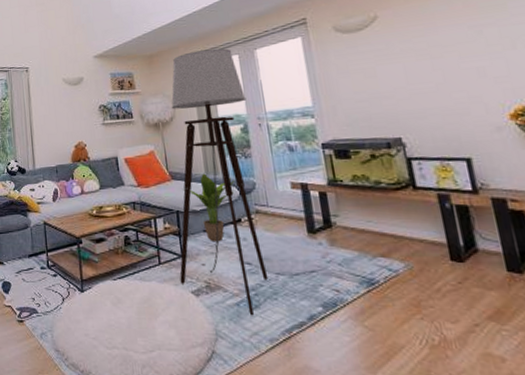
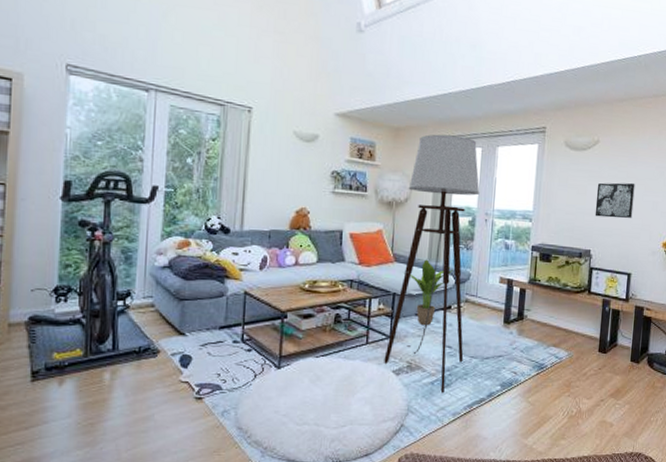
wall art: none [388,51,451,99] -> present [595,182,635,219]

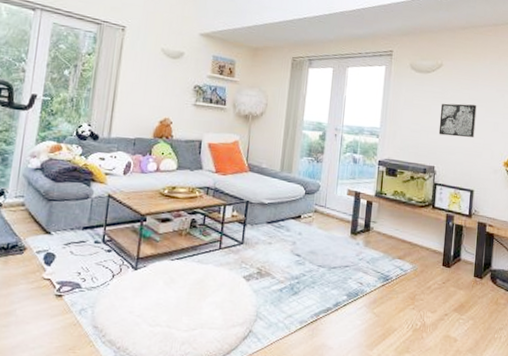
floor lamp: present [384,134,480,393] -> none [235,54,330,301]
potted plant: present [404,259,453,326] -> none [257,170,304,234]

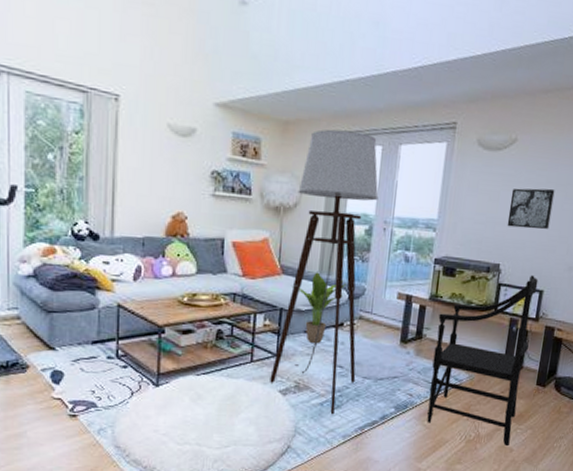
floor lamp: none [235,54,330,301] -> present [270,129,379,415]
potted plant: none [257,170,304,234] -> present [292,272,347,344]
armchair: none [376,176,469,336] -> present [426,275,539,447]

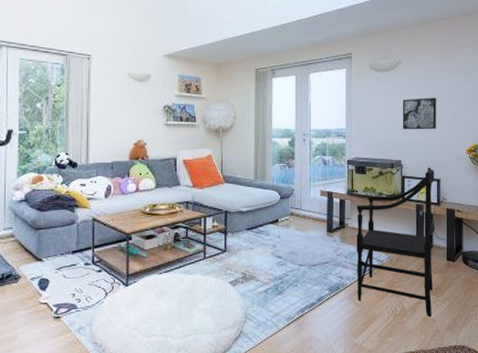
floor lamp: present [270,129,379,415] -> none [221,66,297,300]
potted plant: present [292,272,347,344] -> none [233,179,278,239]

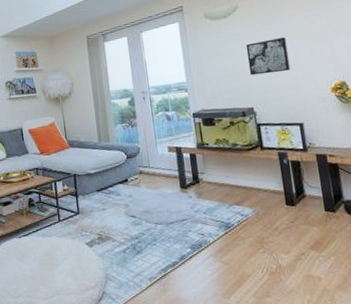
armchair: present [356,167,436,318] -> none [209,111,316,276]

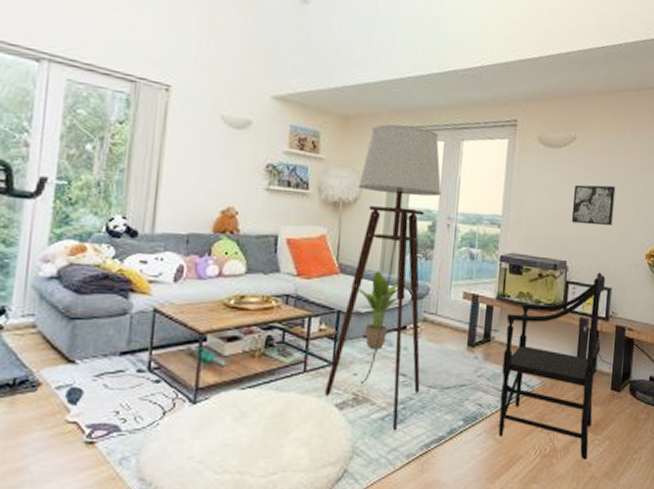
floor lamp: none [69,30,149,260] -> present [325,124,442,431]
potted plant: none [79,141,123,200] -> present [350,270,409,350]
armchair: none [209,111,316,276] -> present [498,272,606,461]

